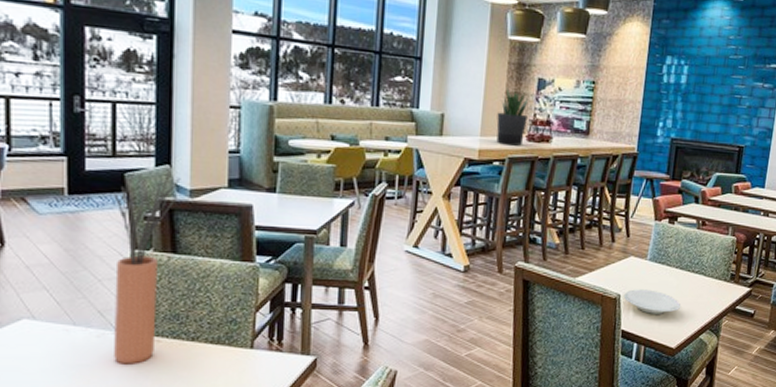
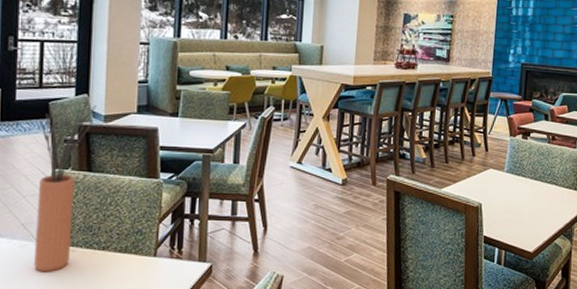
planter: present [496,88,529,146] -> none [368,22,396,72]
saucer: present [623,289,682,314] -> none [484,198,537,221]

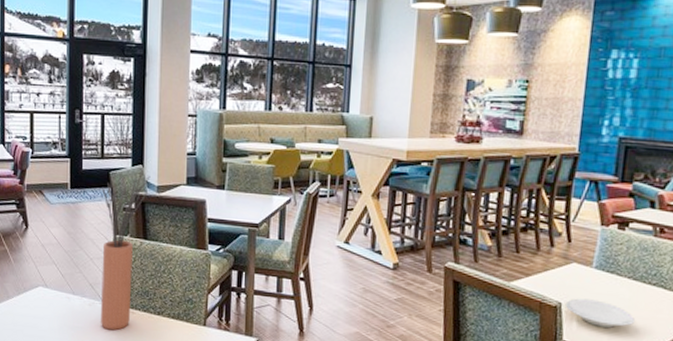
saucer: none [484,198,537,221] -> present [565,298,636,328]

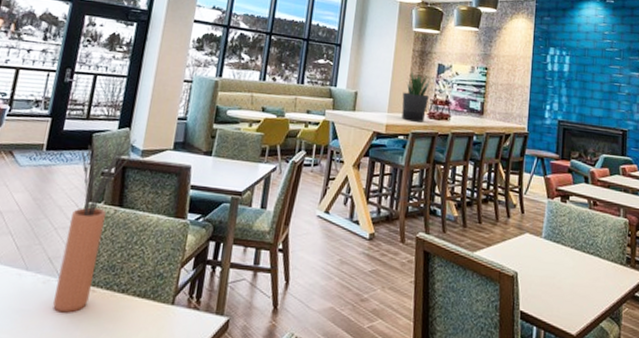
planter: none [424,90,458,147] -> present [402,71,430,122]
saucer: present [565,298,636,328] -> none [520,267,579,296]

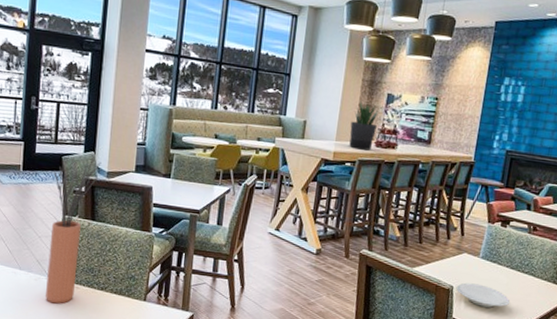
saucer: none [520,267,579,296] -> present [456,283,511,308]

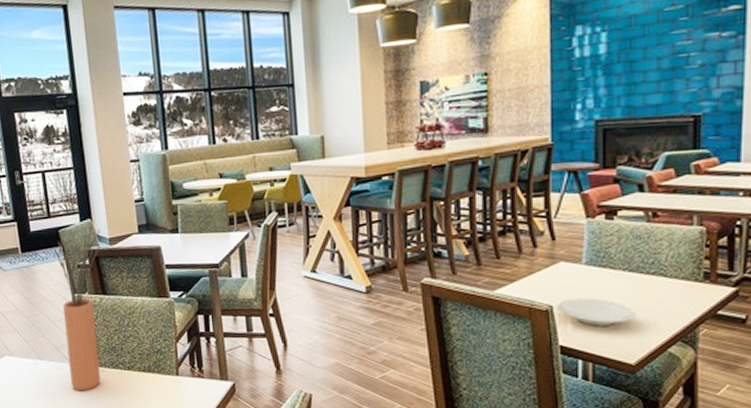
planter: present [349,101,379,151] -> none [379,98,414,158]

